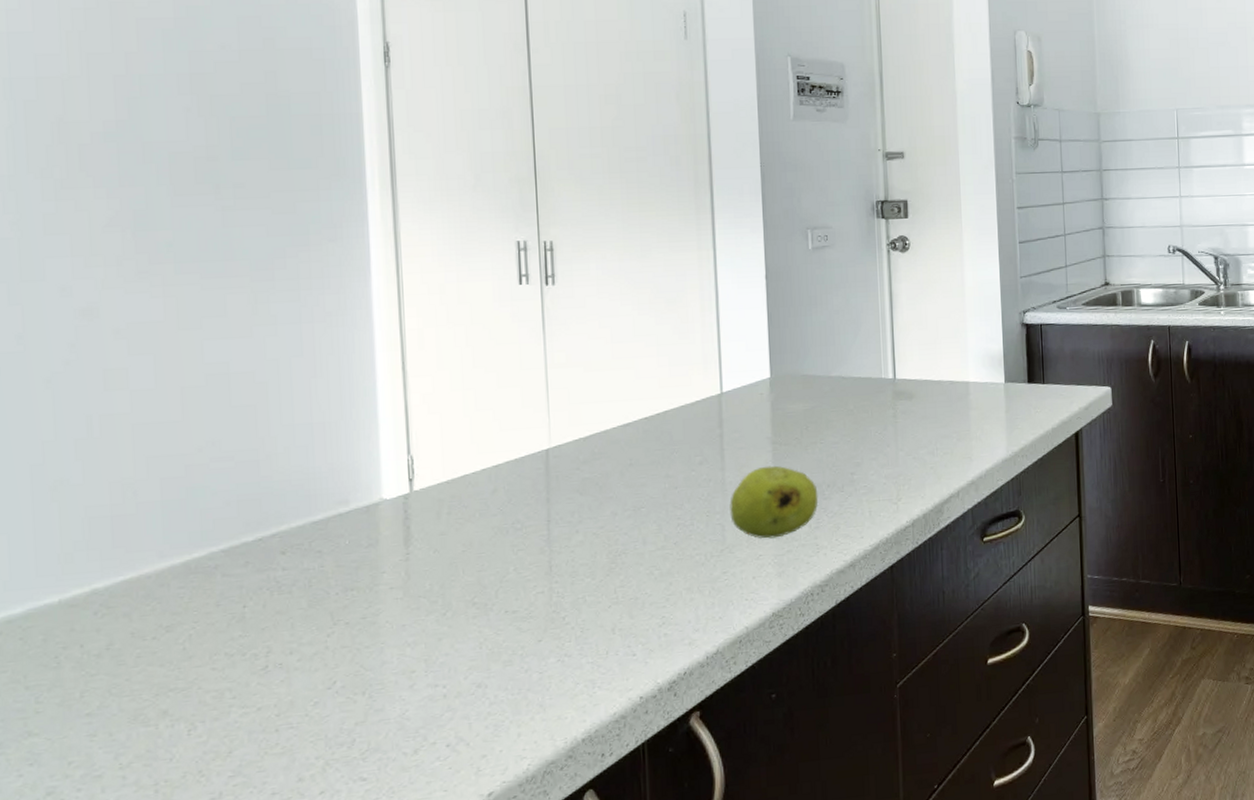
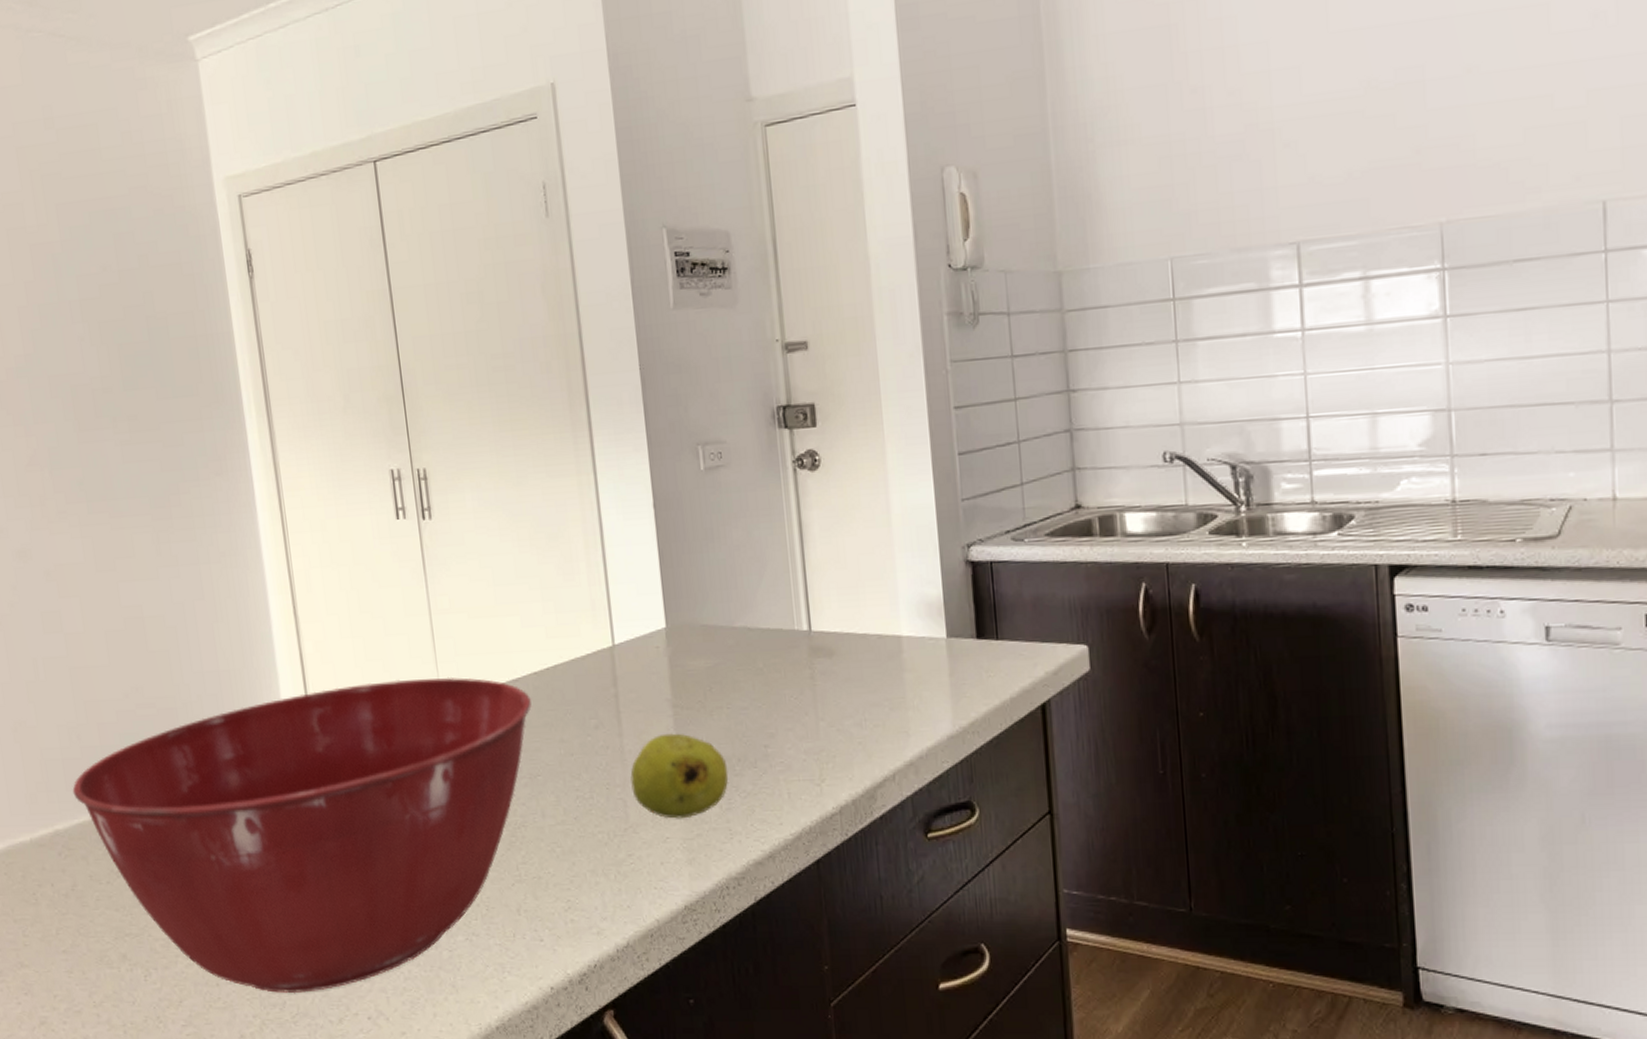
mixing bowl: none [120,423,640,732] -> present [72,677,532,994]

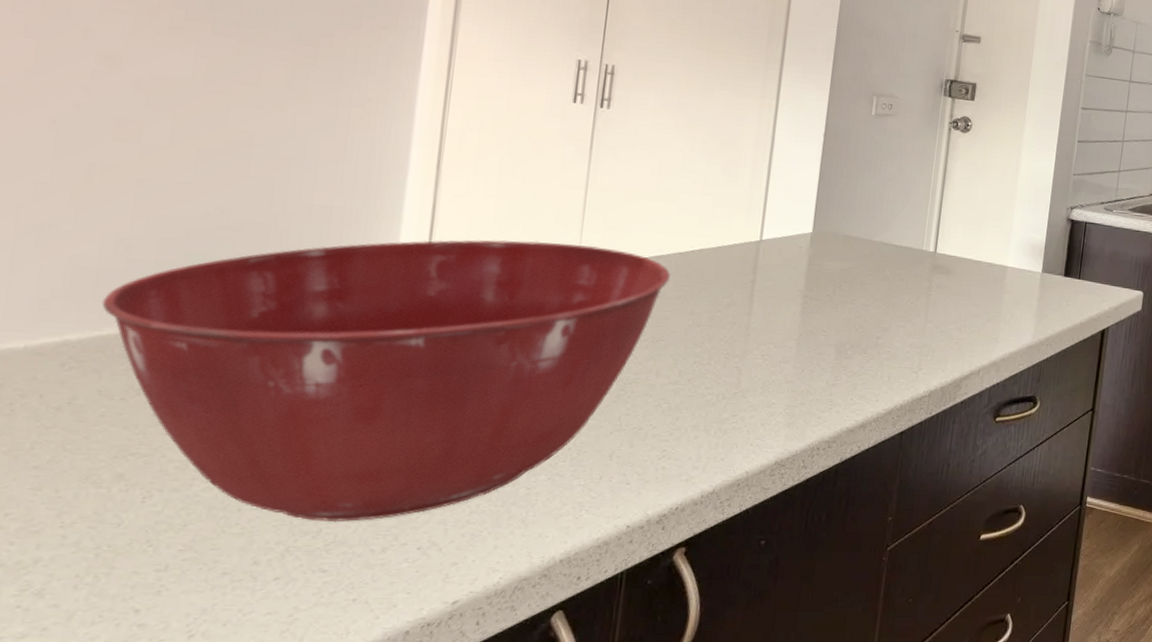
fruit: present [630,733,729,819] -> none [749,317,841,389]

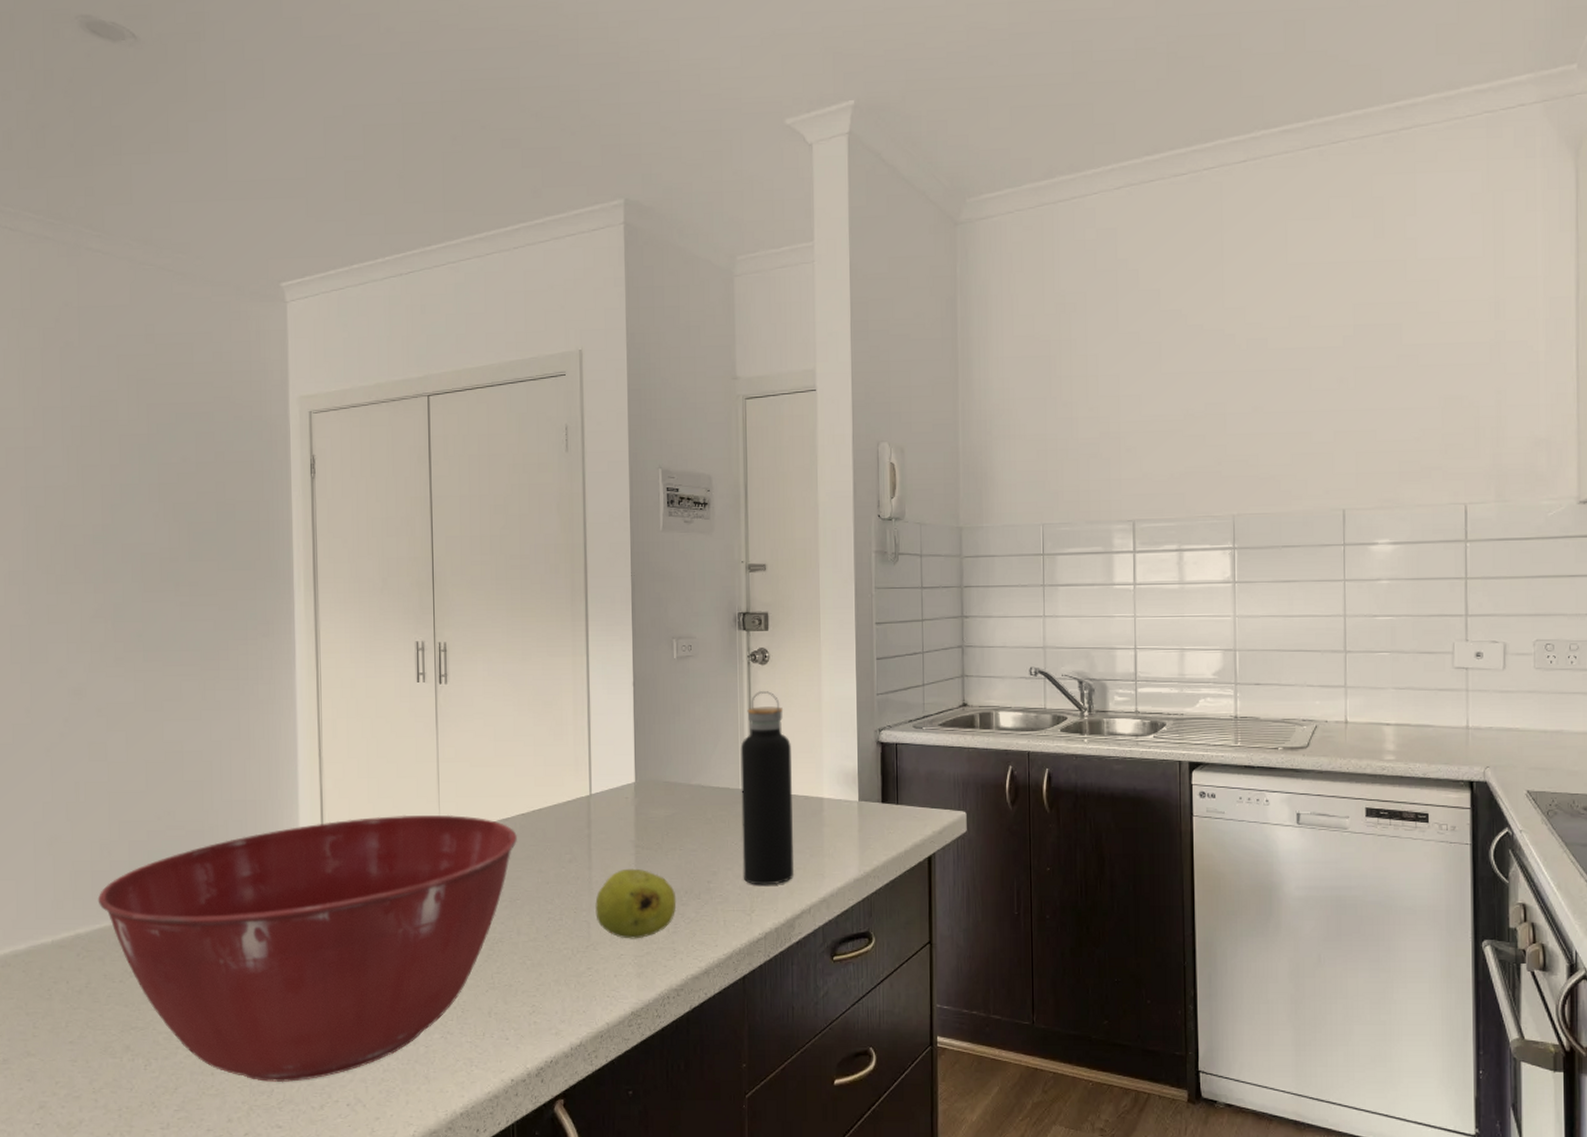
fruit: none [749,317,841,389] -> present [595,868,677,939]
water bottle: none [914,158,982,346] -> present [740,691,793,885]

